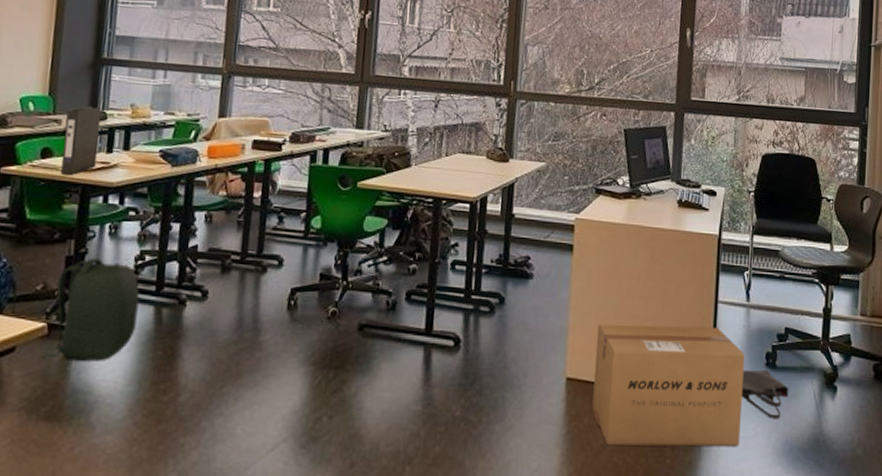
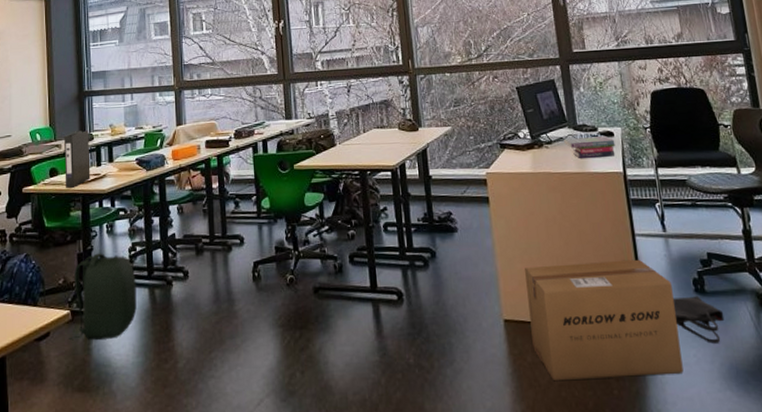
books: none [664,192,716,217] -> present [564,136,616,158]

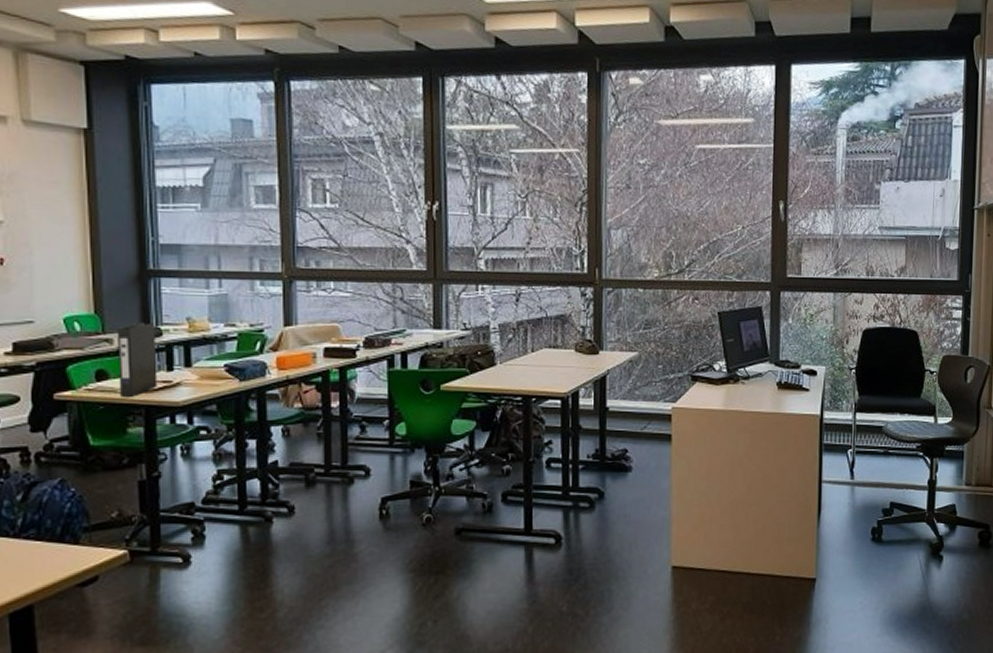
backpack: present [69,253,137,340] -> none [126,481,223,585]
box: present [525,259,684,382] -> none [699,506,850,629]
books: present [564,136,616,158] -> none [763,375,817,397]
tote bag: present [672,295,725,344] -> none [848,544,896,591]

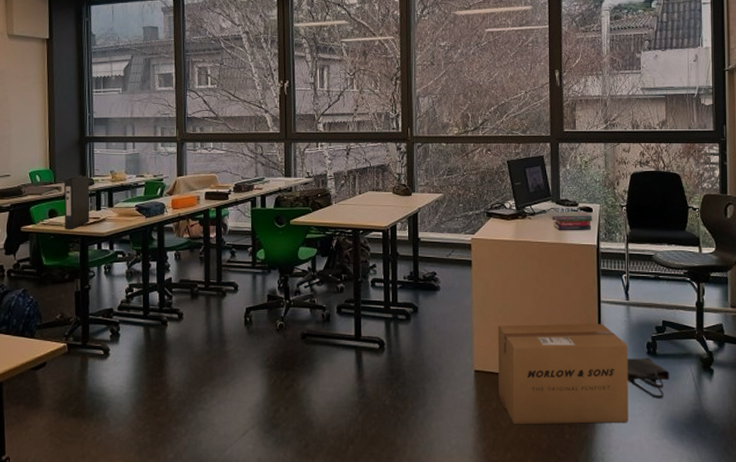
box: none [699,506,850,629] -> present [498,323,629,425]
books: none [763,375,817,397] -> present [546,211,593,230]
tote bag: none [848,544,896,591] -> present [627,357,670,399]

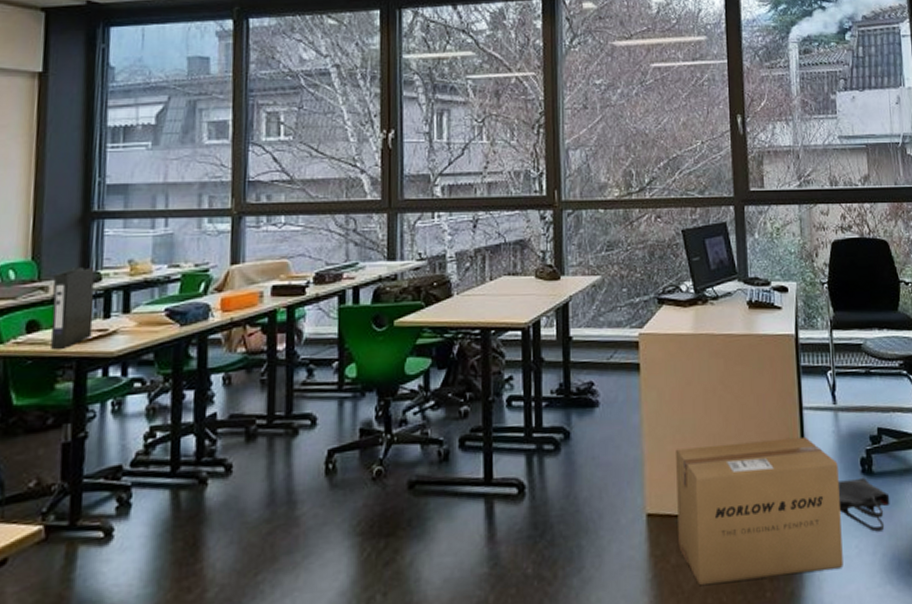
books: present [546,211,593,230] -> none [732,292,789,317]

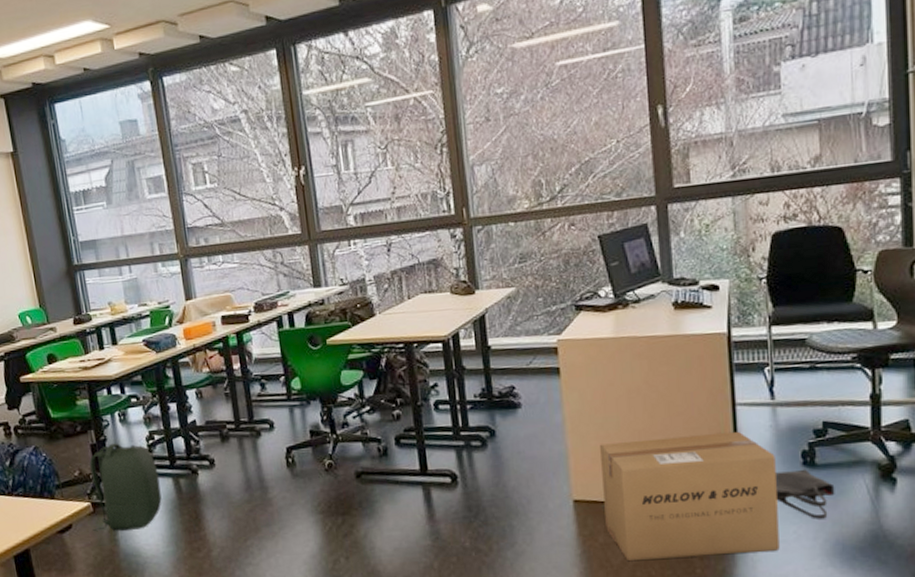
backpack: none [38,441,152,567] -> present [89,443,162,531]
binder: present [50,267,95,349] -> none [57,310,94,375]

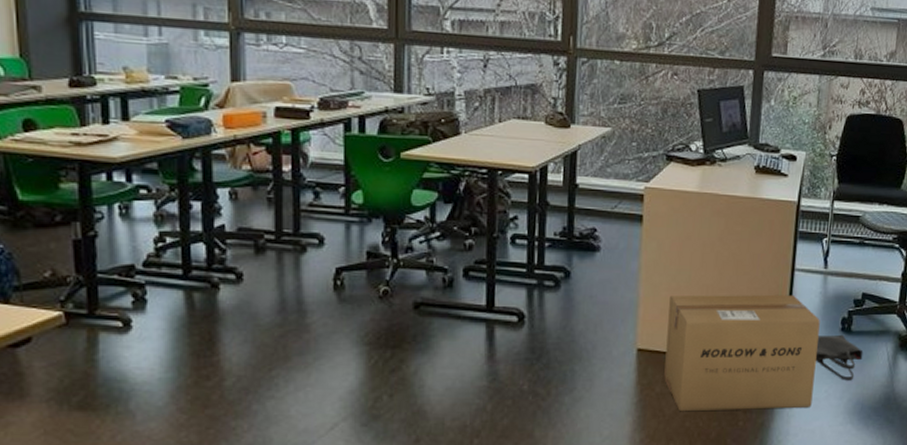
backpack: present [89,443,162,531] -> none [62,241,166,349]

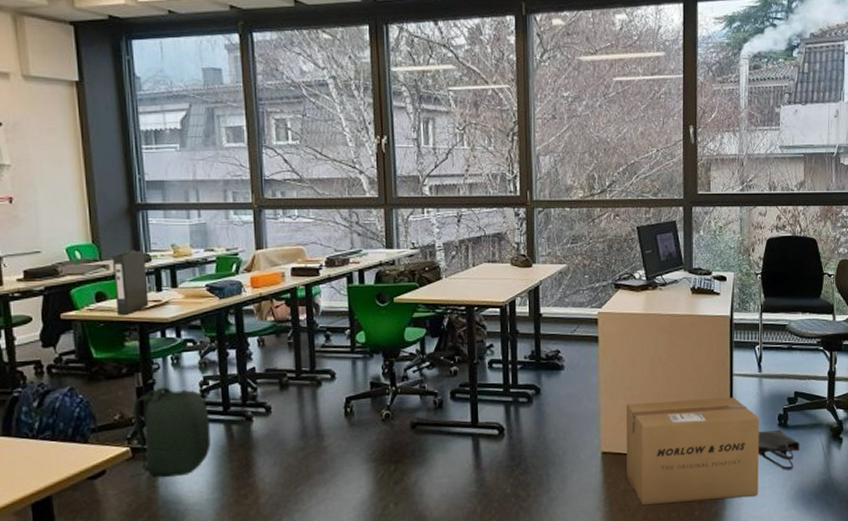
binder: none [45,70,92,150] -> present [111,250,149,315]
backpack: none [62,241,166,349] -> present [129,387,211,477]

